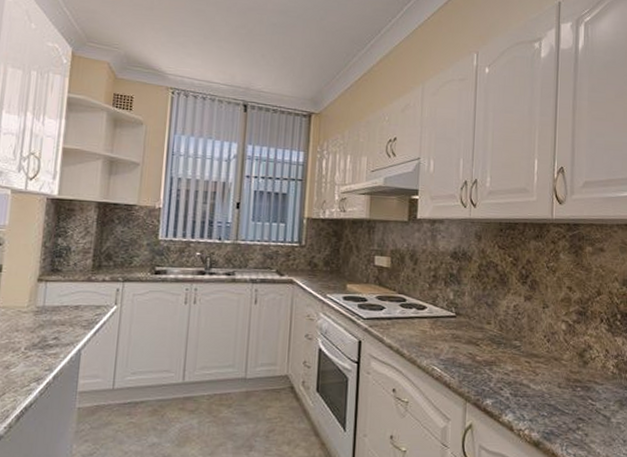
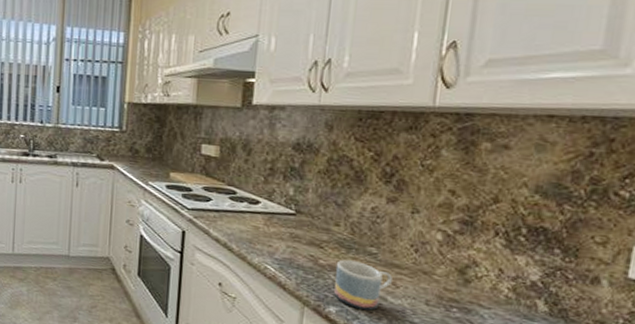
mug: none [489,354,533,399] -> present [334,260,392,311]

